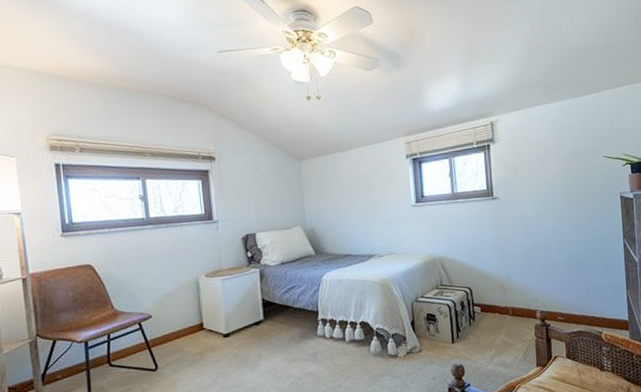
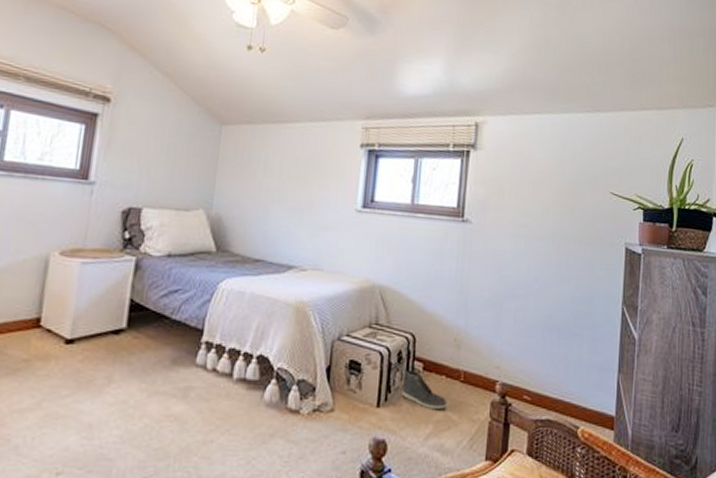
sneaker: none [468,313,503,338] -> present [401,369,447,409]

